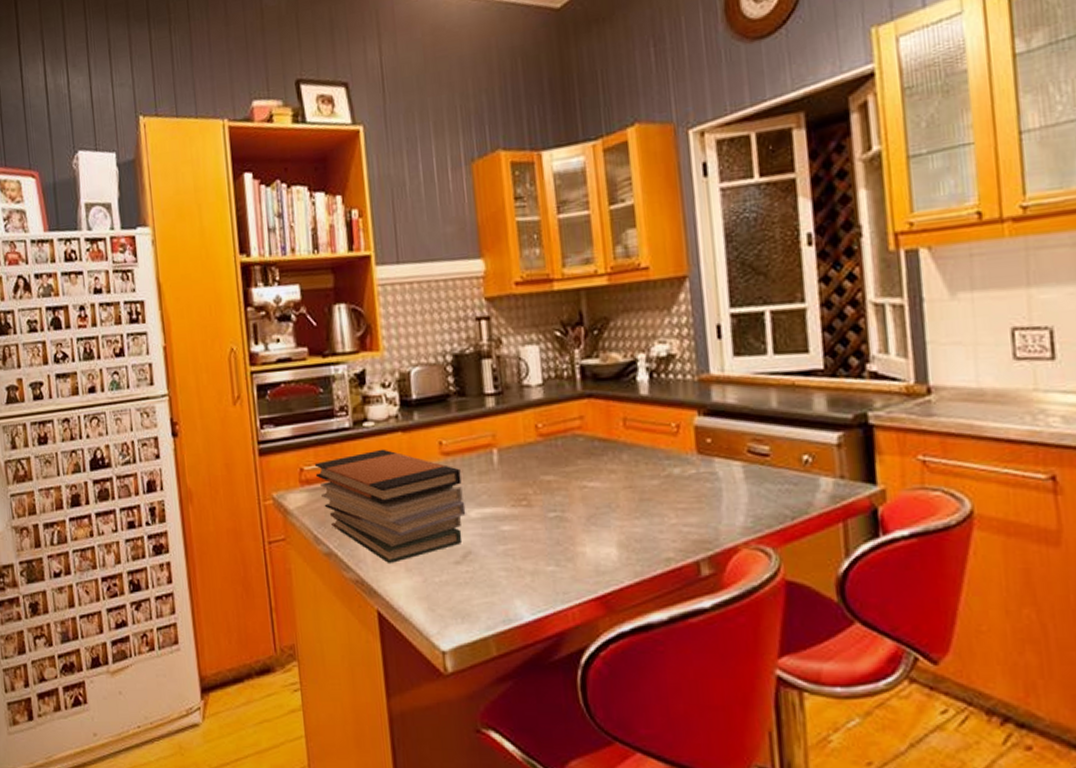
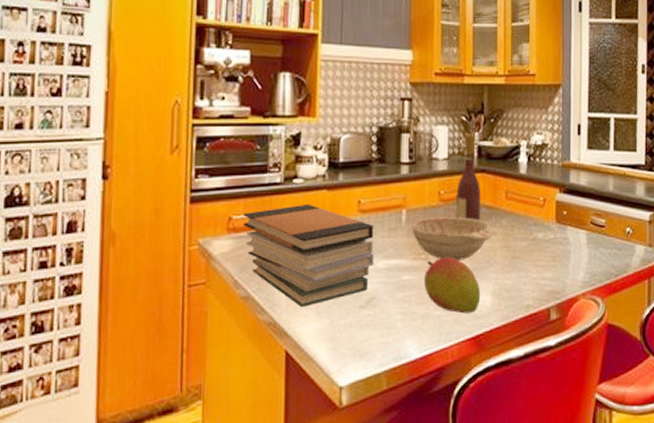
decorative bowl: none [506,454,610,506] -> present [411,216,491,260]
fruit: none [527,503,604,569] -> present [423,258,481,314]
wine bottle: none [557,351,593,458] -> present [455,134,481,221]

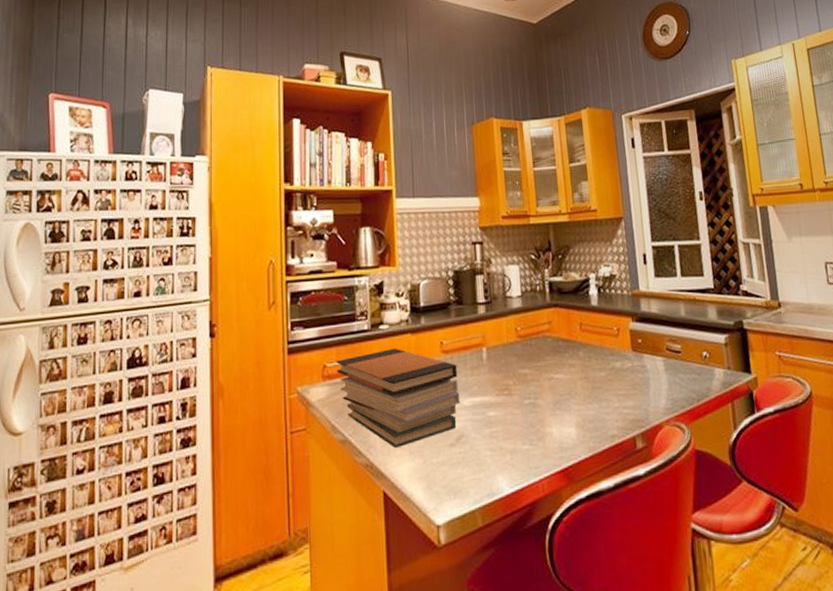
decorative bowl: present [411,216,491,260] -> none [492,351,570,394]
fruit: present [423,258,481,314] -> none [508,392,566,447]
wine bottle: present [455,134,481,221] -> none [531,271,558,355]

